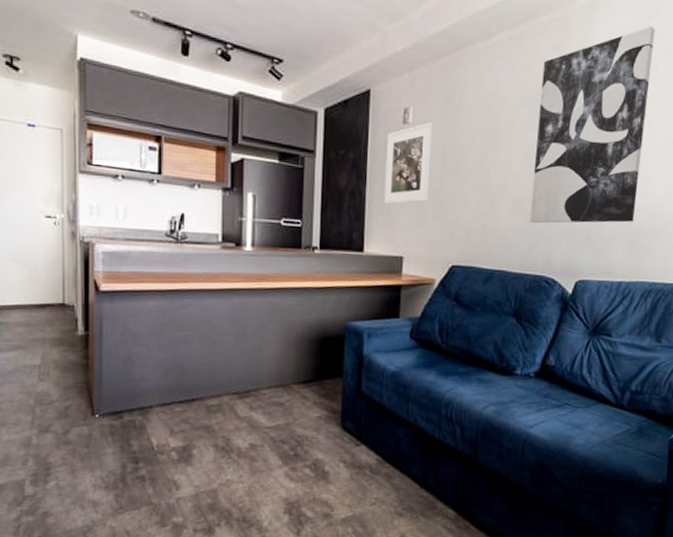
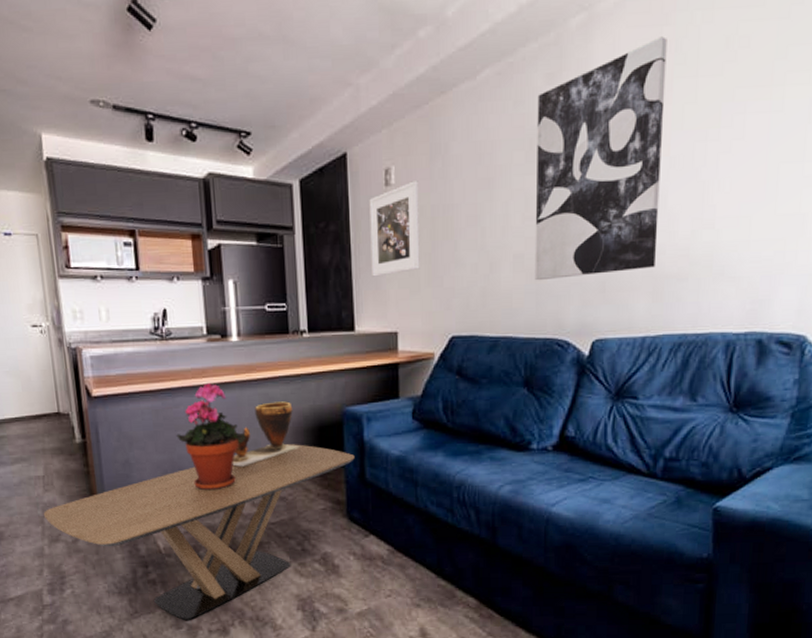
coffee table: none [35,352,353,518] -> present [43,444,355,620]
potted plant: none [181,288,250,392] -> present [176,383,246,491]
clay pot: none [234,311,302,371] -> present [232,401,300,467]

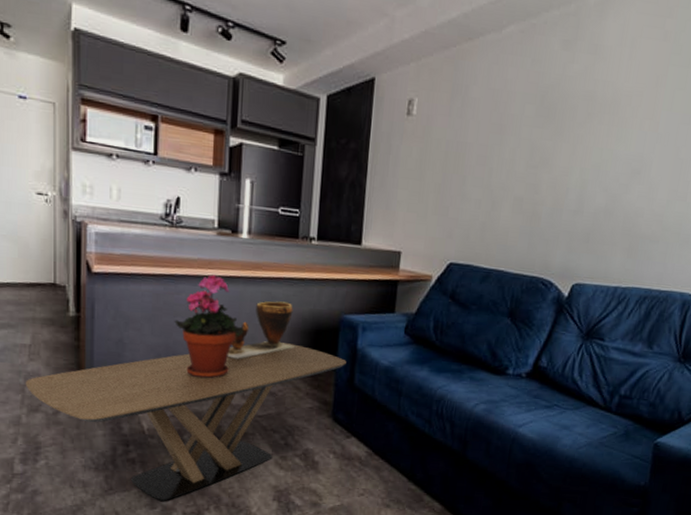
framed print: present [369,181,420,277] -> none [384,115,438,198]
wall art: present [534,36,667,281] -> none [530,26,669,228]

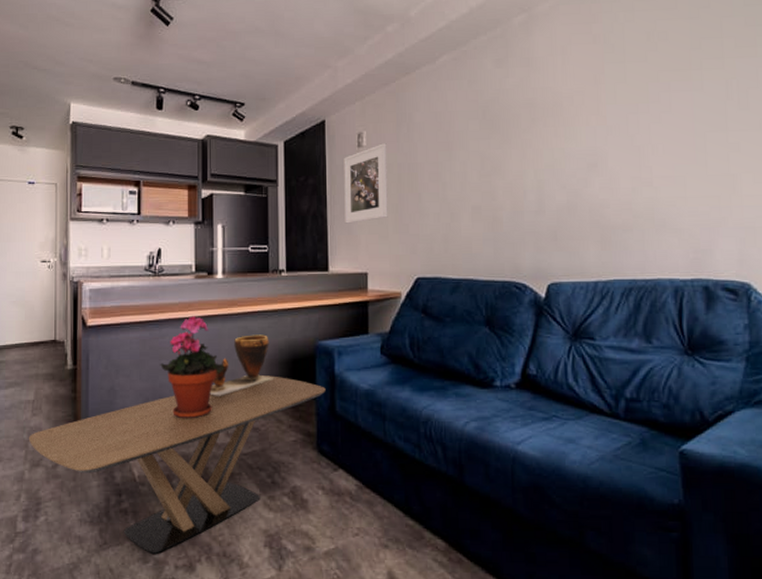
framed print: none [384,115,438,198] -> present [344,143,388,224]

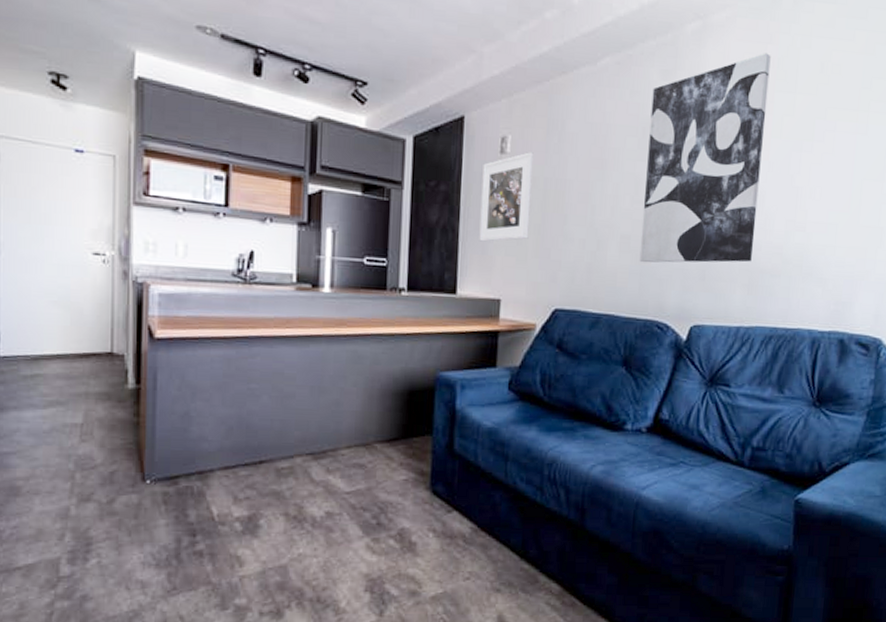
coffee table: present [28,375,326,554] -> none [75,407,444,600]
potted plant: present [160,316,224,419] -> none [248,334,328,453]
clay pot: present [210,334,275,396] -> none [308,360,387,428]
wall art: none [488,31,602,229] -> present [639,53,771,263]

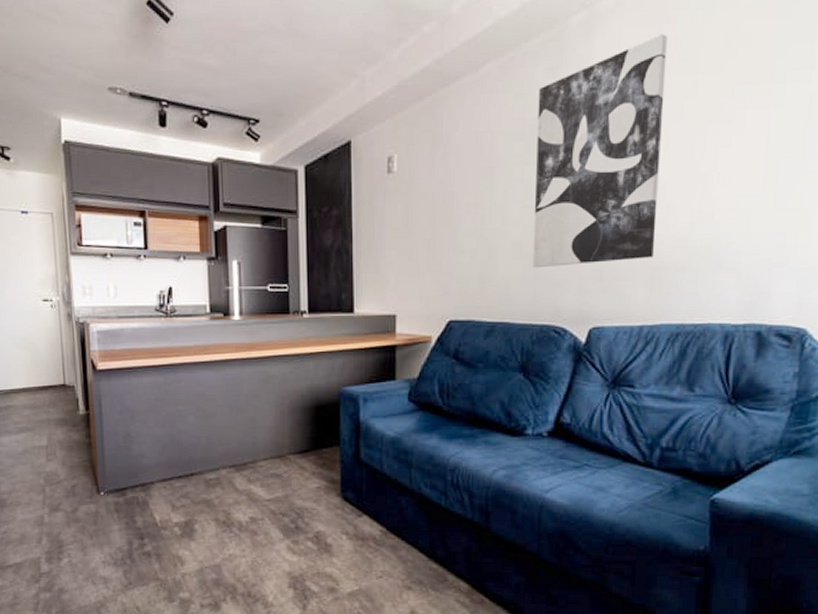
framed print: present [479,152,534,242] -> none [372,169,420,261]

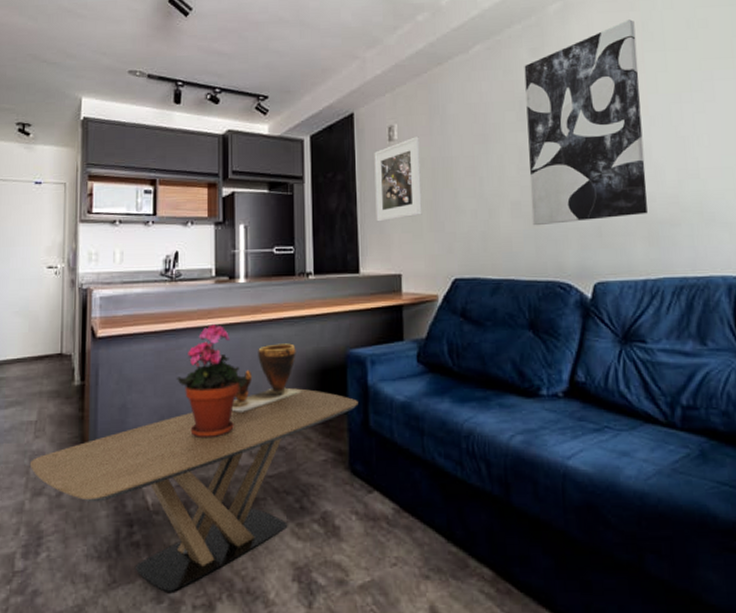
coffee table: none [45,422,350,594] -> present [29,388,358,592]
potted plant: none [177,360,244,466] -> present [177,324,247,439]
clay pot: none [229,380,297,443] -> present [231,343,302,412]
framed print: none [372,169,420,261] -> present [374,136,422,222]

